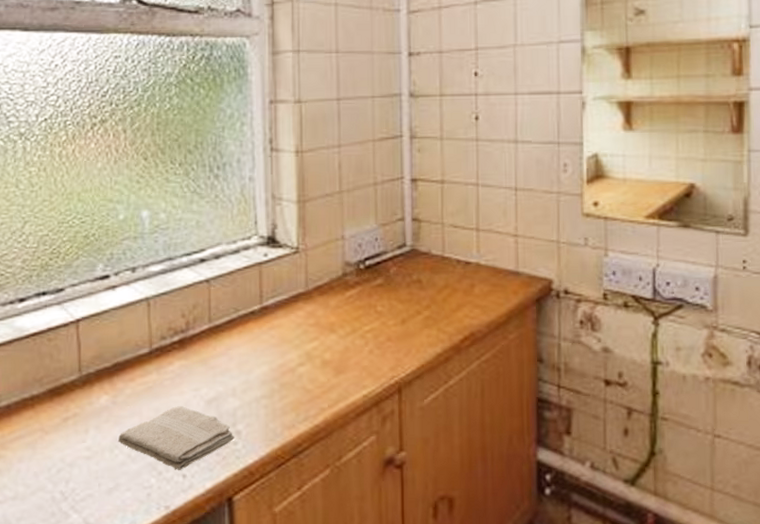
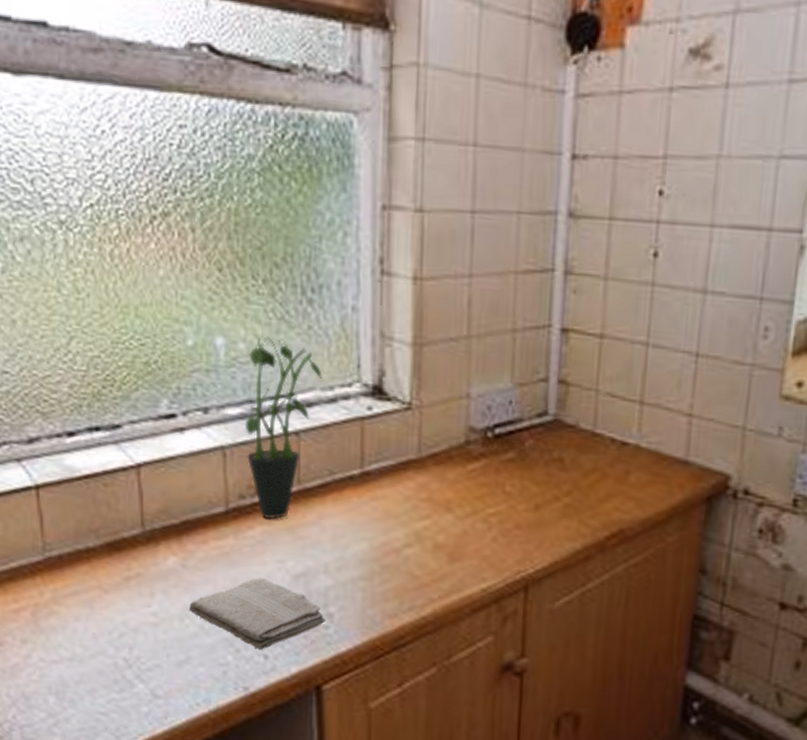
potted plant: none [165,206,227,355] -> present [244,337,322,520]

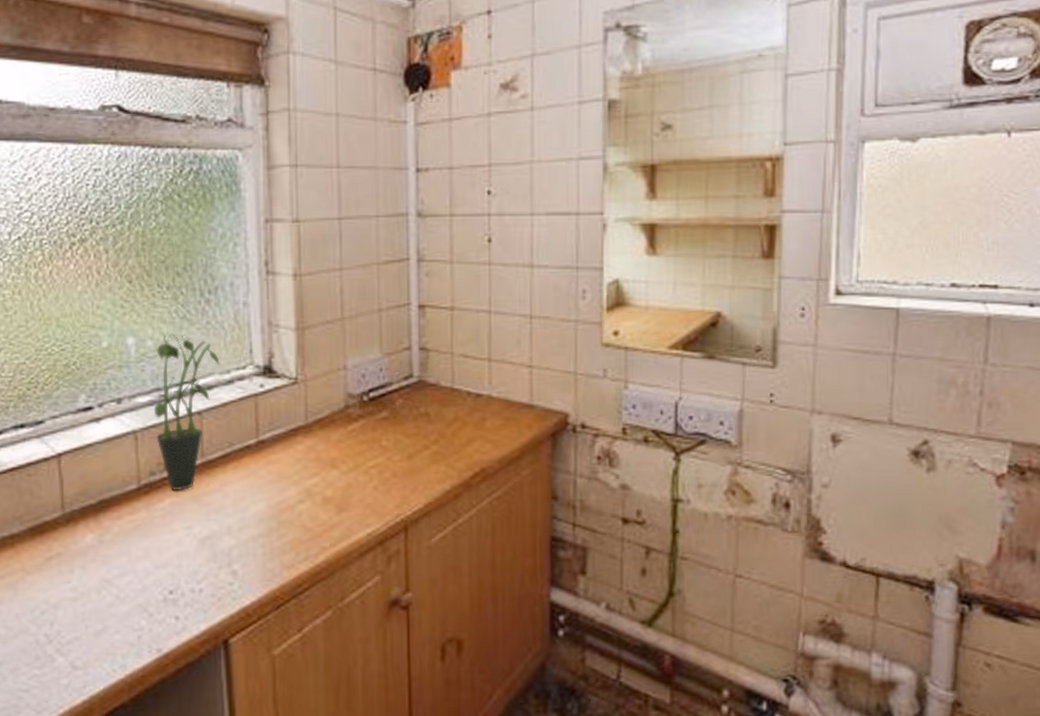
washcloth: present [189,578,325,650] -> none [106,545,230,612]

